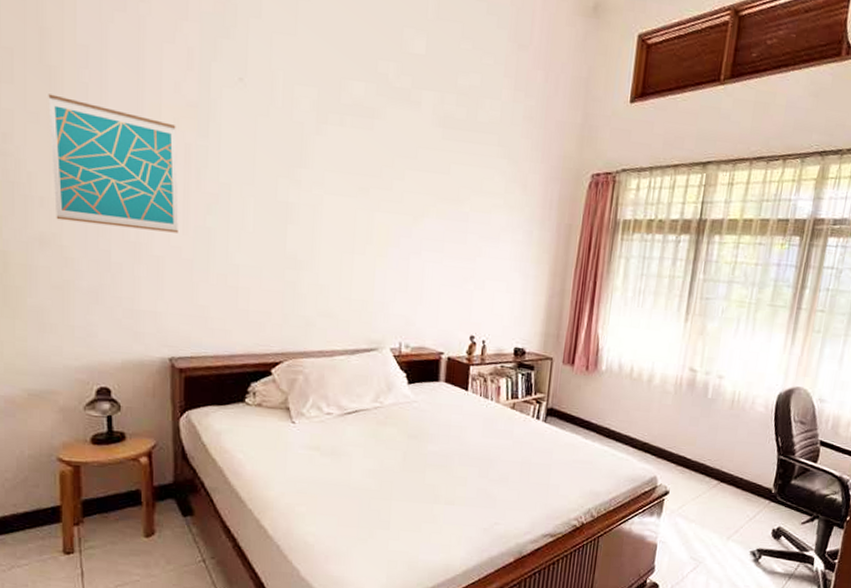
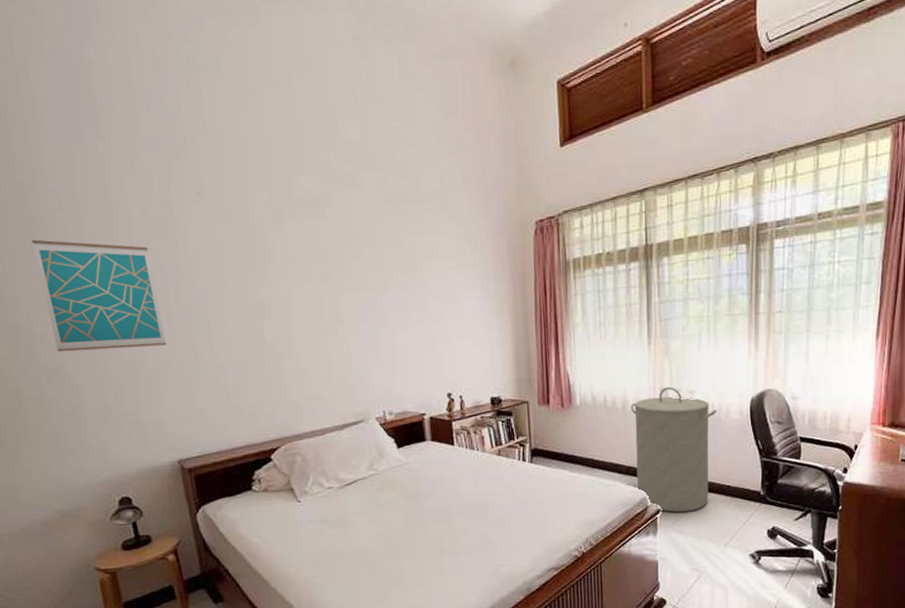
laundry hamper: none [649,367,742,499] -> present [630,386,717,513]

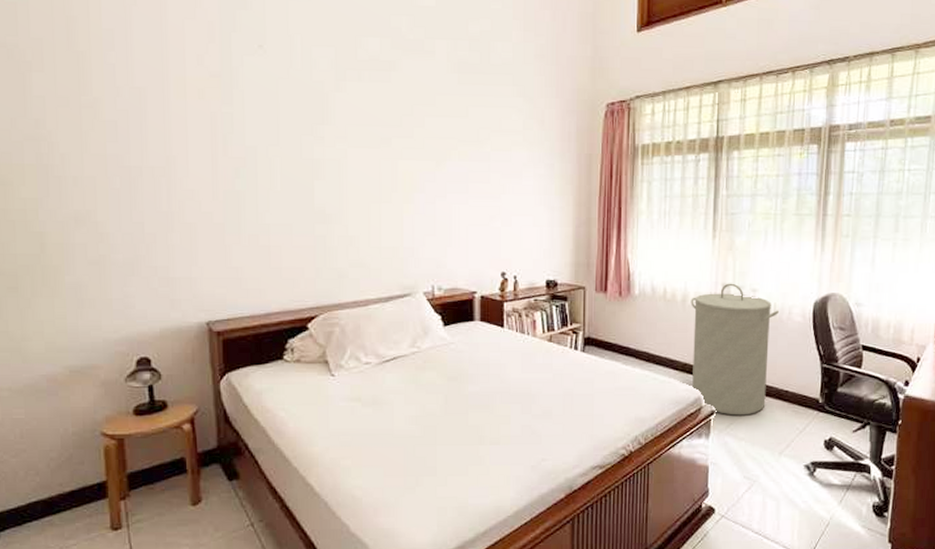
wall art: present [31,239,166,352] -> none [77,78,208,199]

